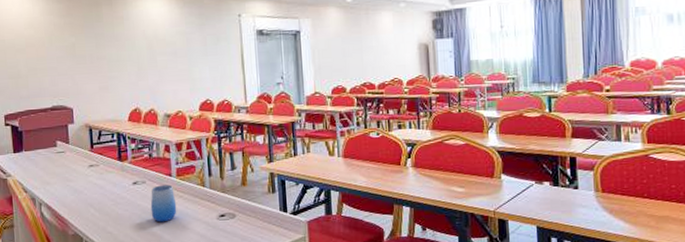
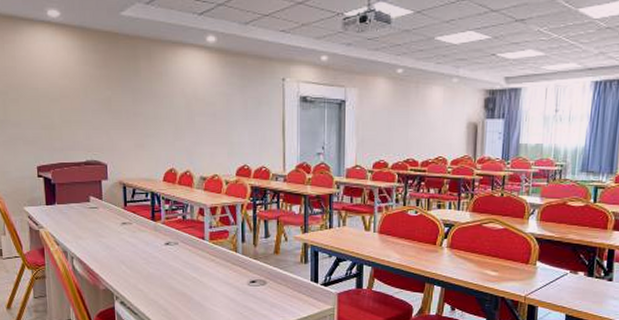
cup: present [150,184,177,223] -> none [182,247,208,284]

